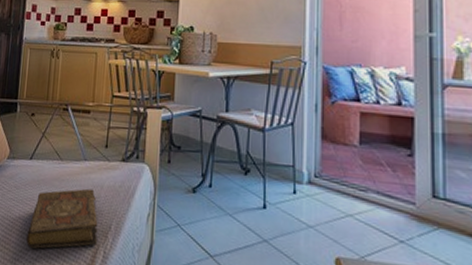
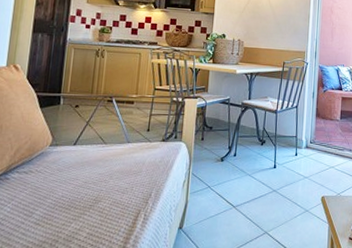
book: present [26,188,98,249] -> none [70,165,140,221]

